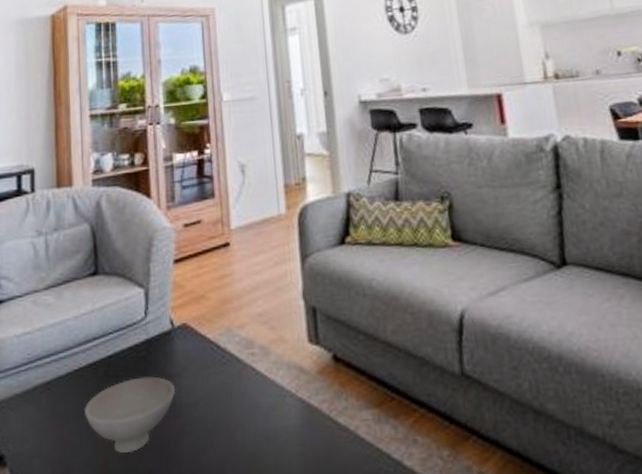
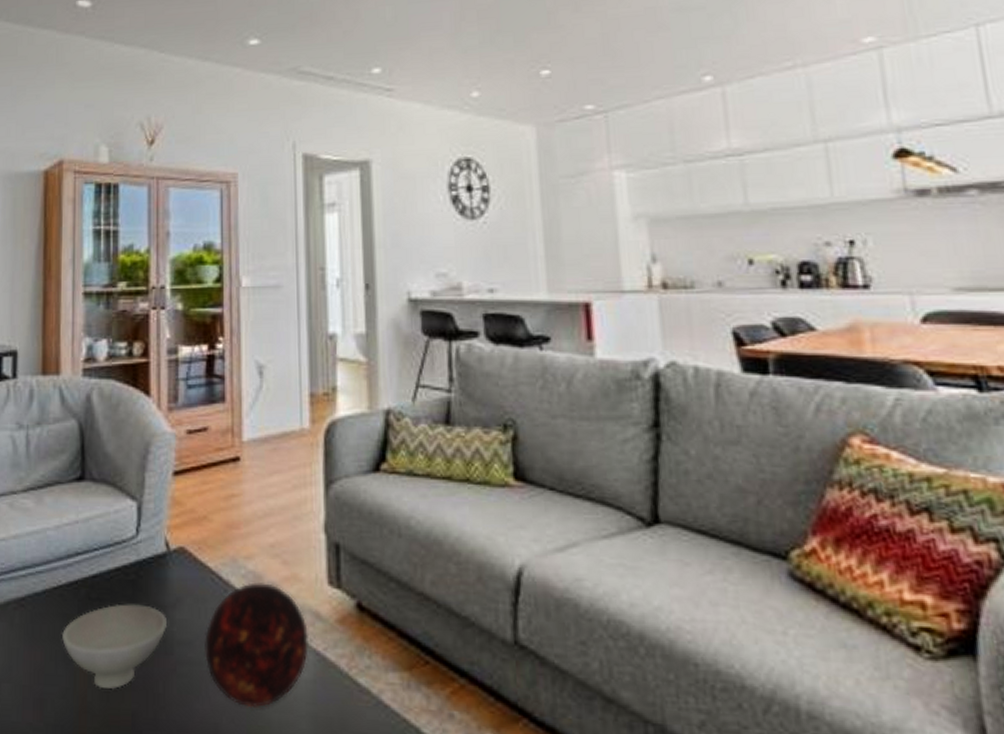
decorative orb: none [208,346,296,455] -> present [205,582,310,709]

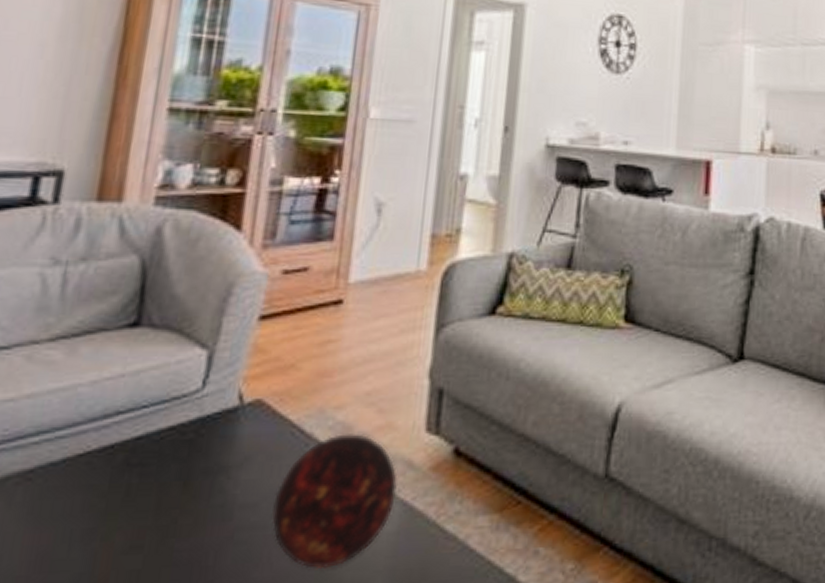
bowl: present [61,604,167,689] -> none [82,467,229,568]

